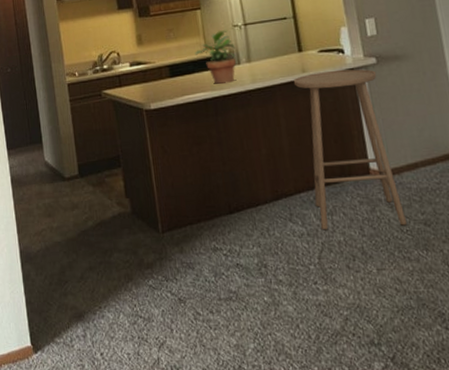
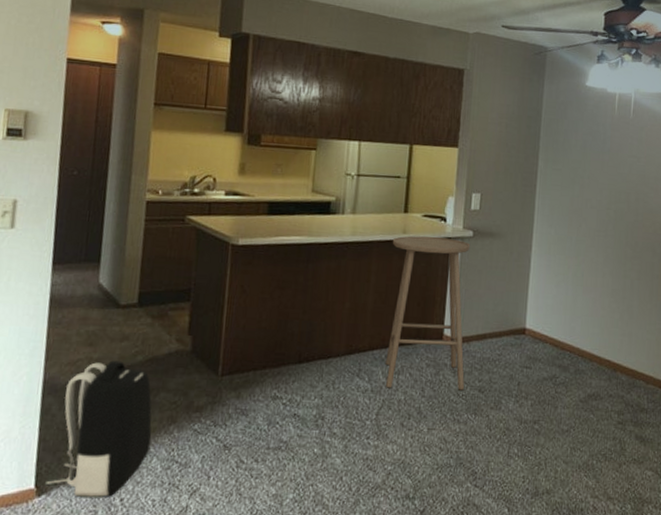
backpack: none [38,227,116,352] -> present [46,360,152,497]
potted plant: present [195,29,237,85] -> none [300,175,344,232]

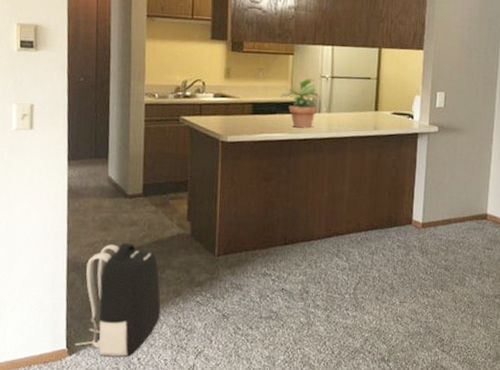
potted plant: none [300,175,344,232] -> present [280,78,320,129]
stool: present [385,236,471,391] -> none [361,132,436,269]

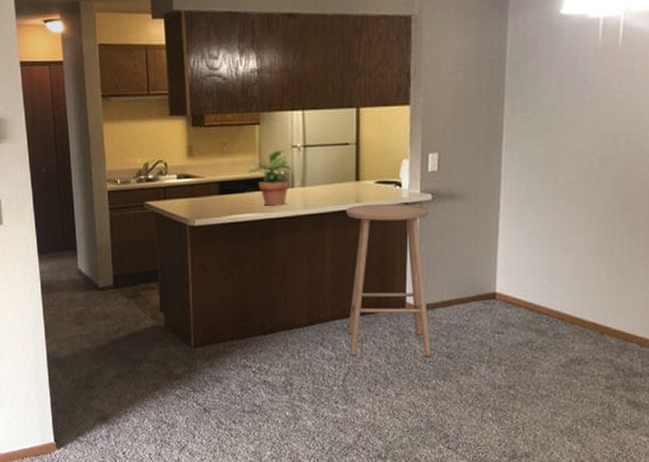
backpack: present [75,242,161,357] -> none [62,336,142,451]
stool: none [361,132,436,269] -> present [345,204,432,357]

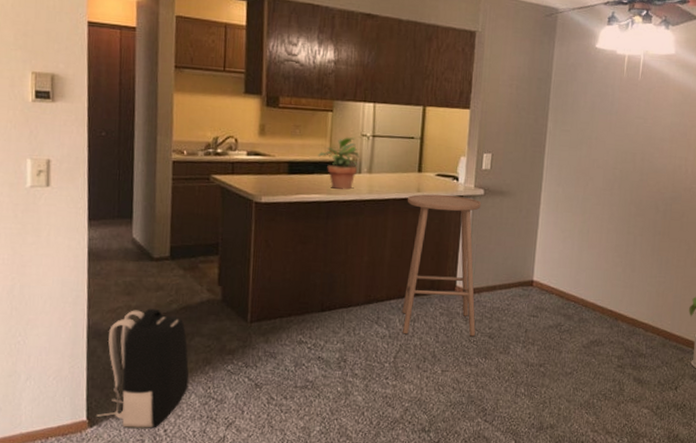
backpack: none [62,336,142,451] -> present [96,308,189,428]

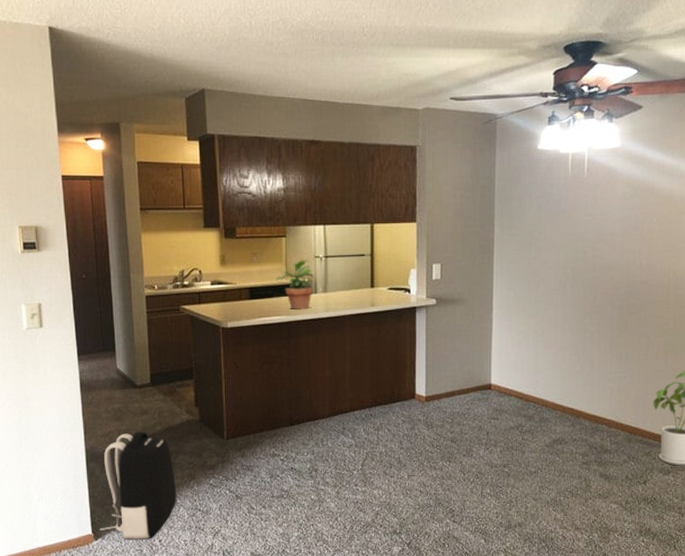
stool: present [402,194,482,337] -> none [362,308,439,443]

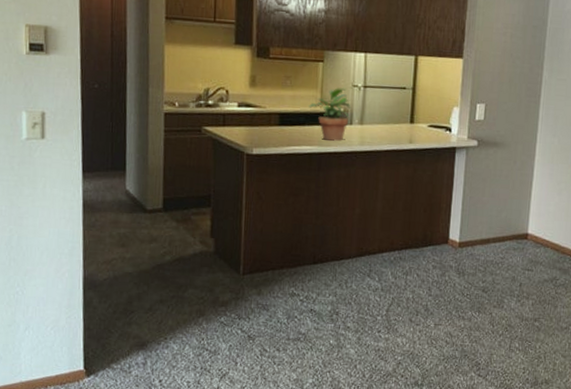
backpack: present [100,431,177,539] -> none [93,260,183,378]

